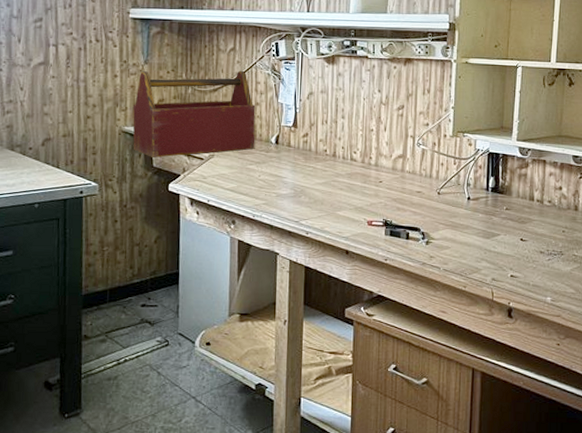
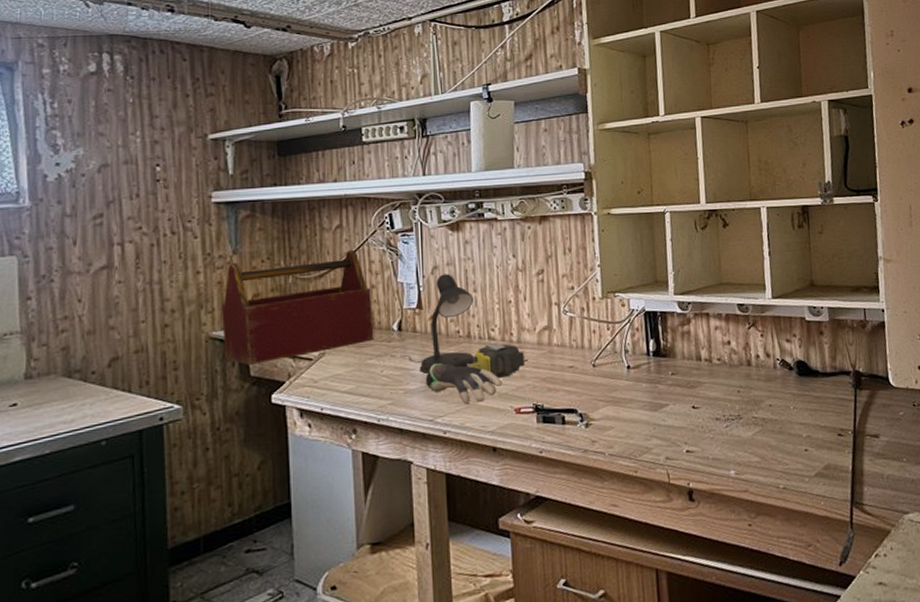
desk lamp: none [267,100,342,182] -> present [390,273,475,373]
glove: none [295,175,359,212] -> present [425,363,503,404]
tape measure: none [330,163,380,194] -> present [467,342,525,378]

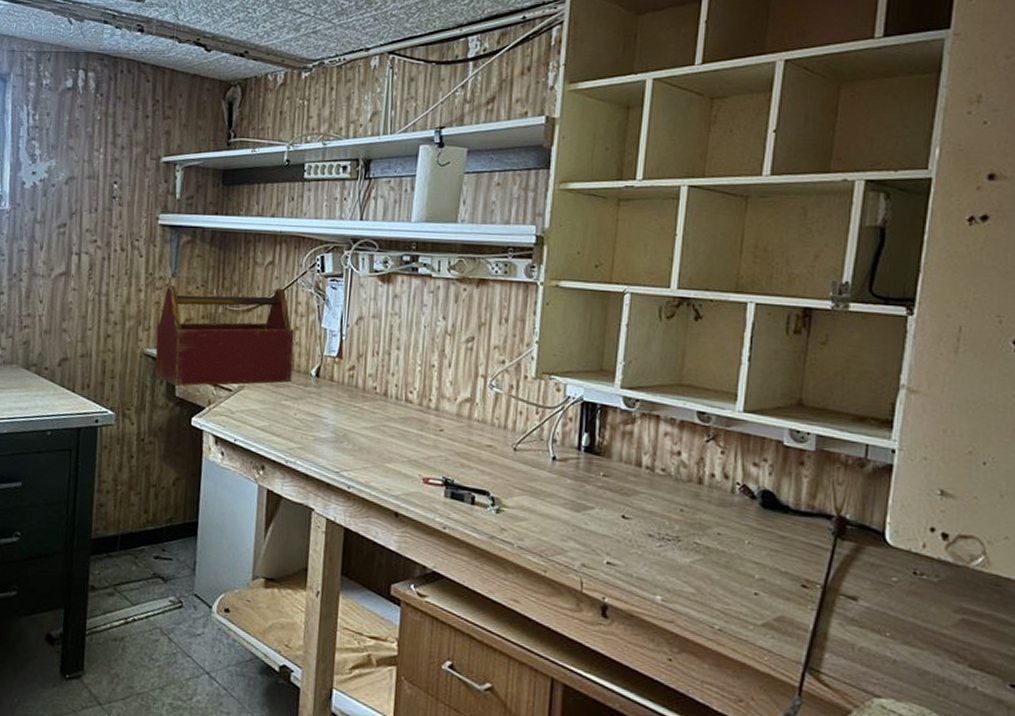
desk lamp: present [390,273,475,373] -> none [305,326,396,427]
glove: present [425,363,503,404] -> none [336,416,414,464]
tape measure: present [467,342,525,378] -> none [379,405,441,444]

